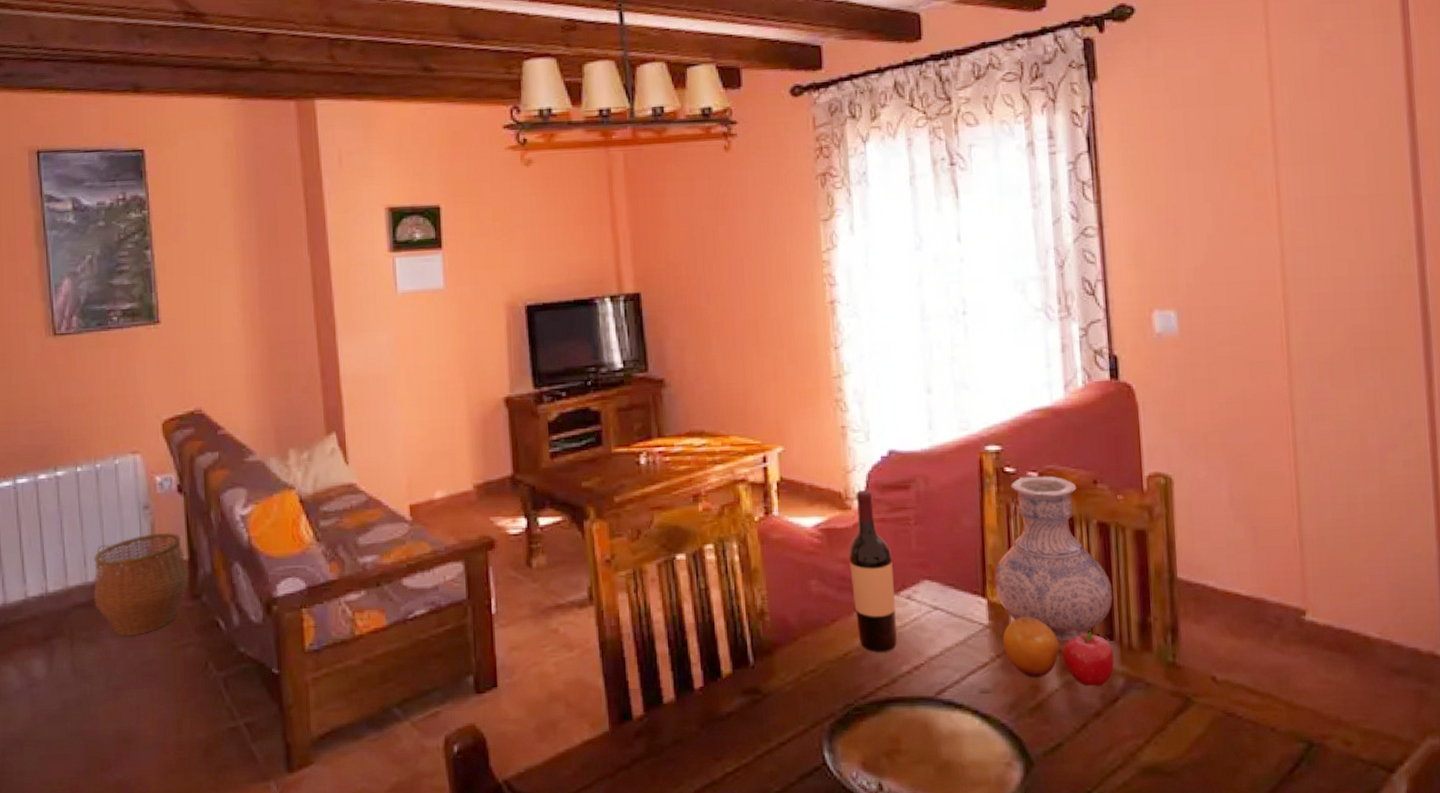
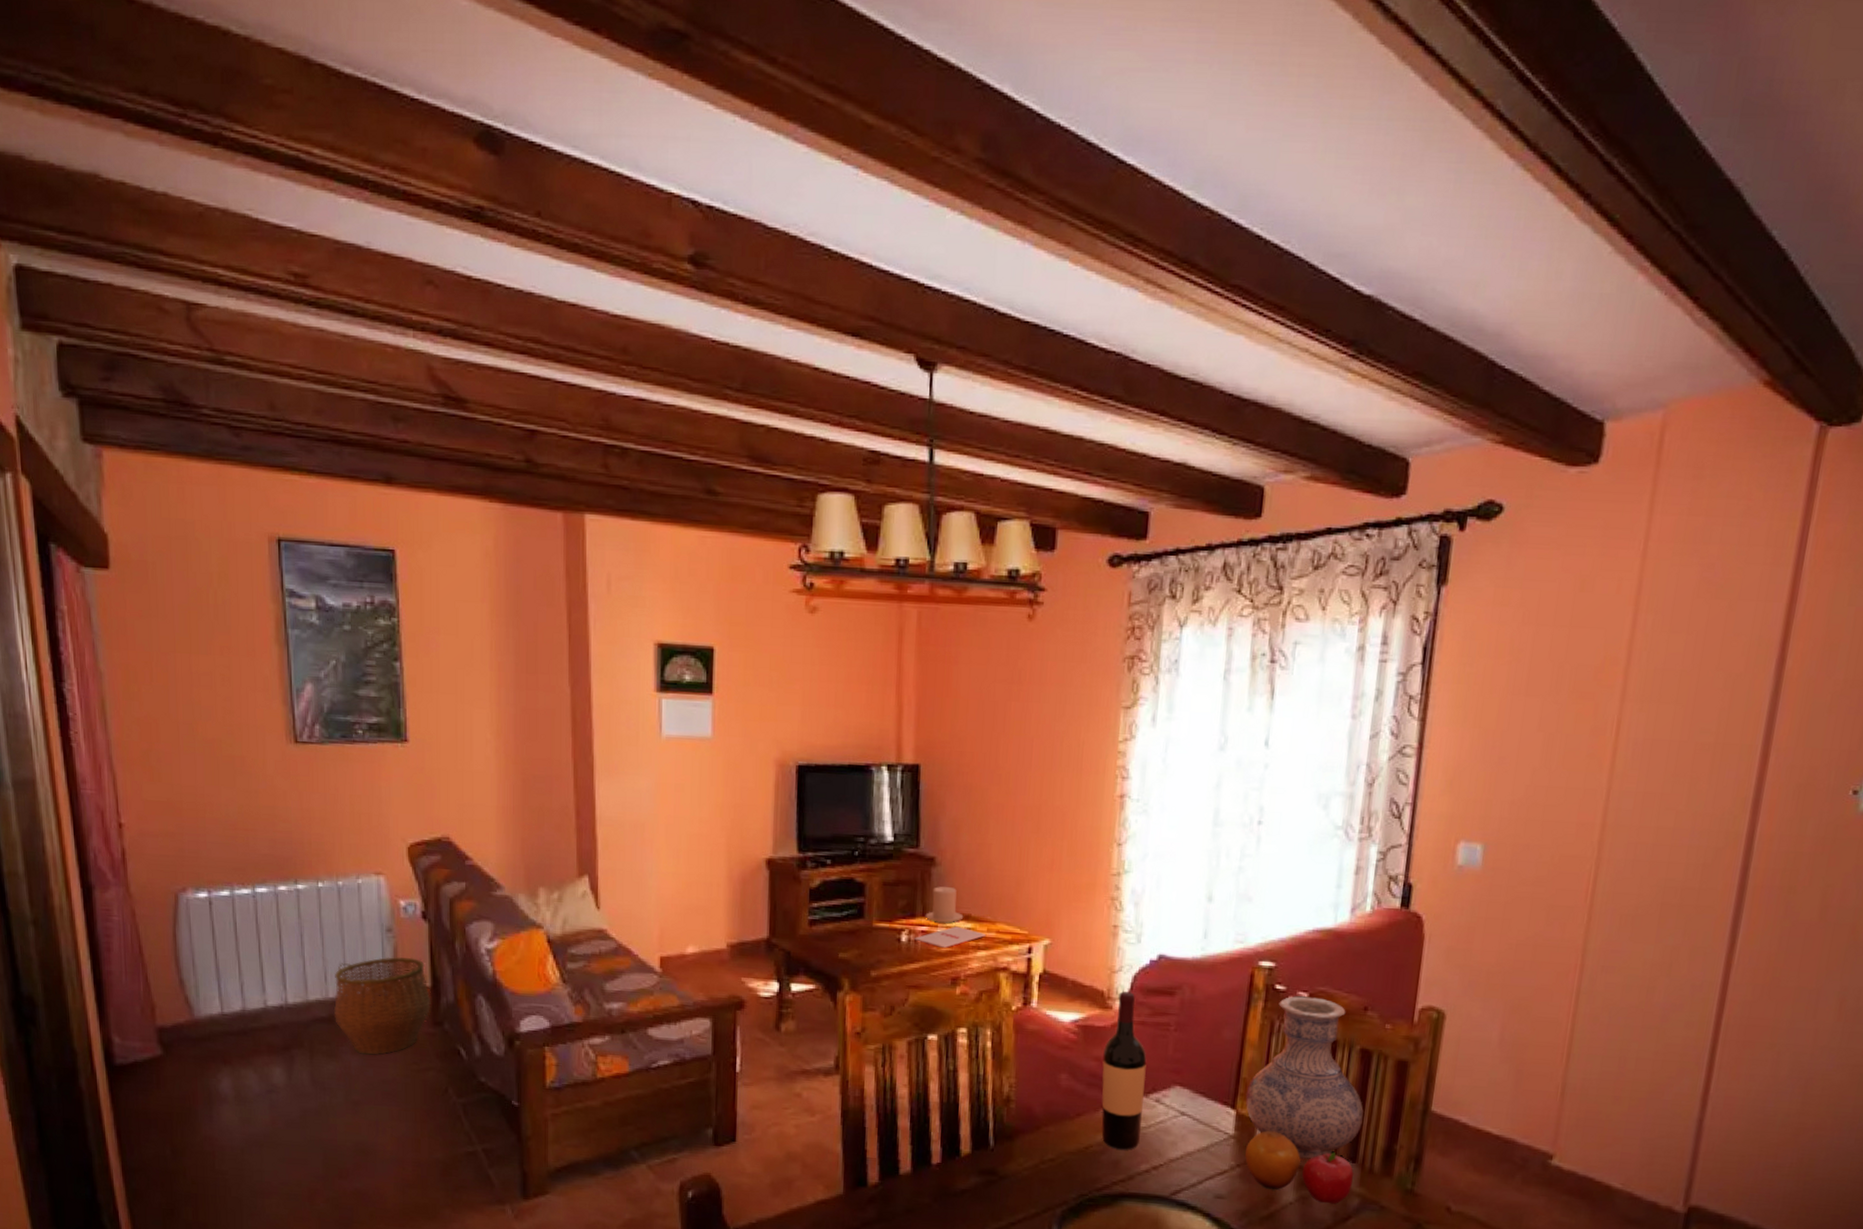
magazine: none [652,443,722,467] -> present [913,926,987,949]
candle: none [660,406,698,443] -> present [925,886,964,924]

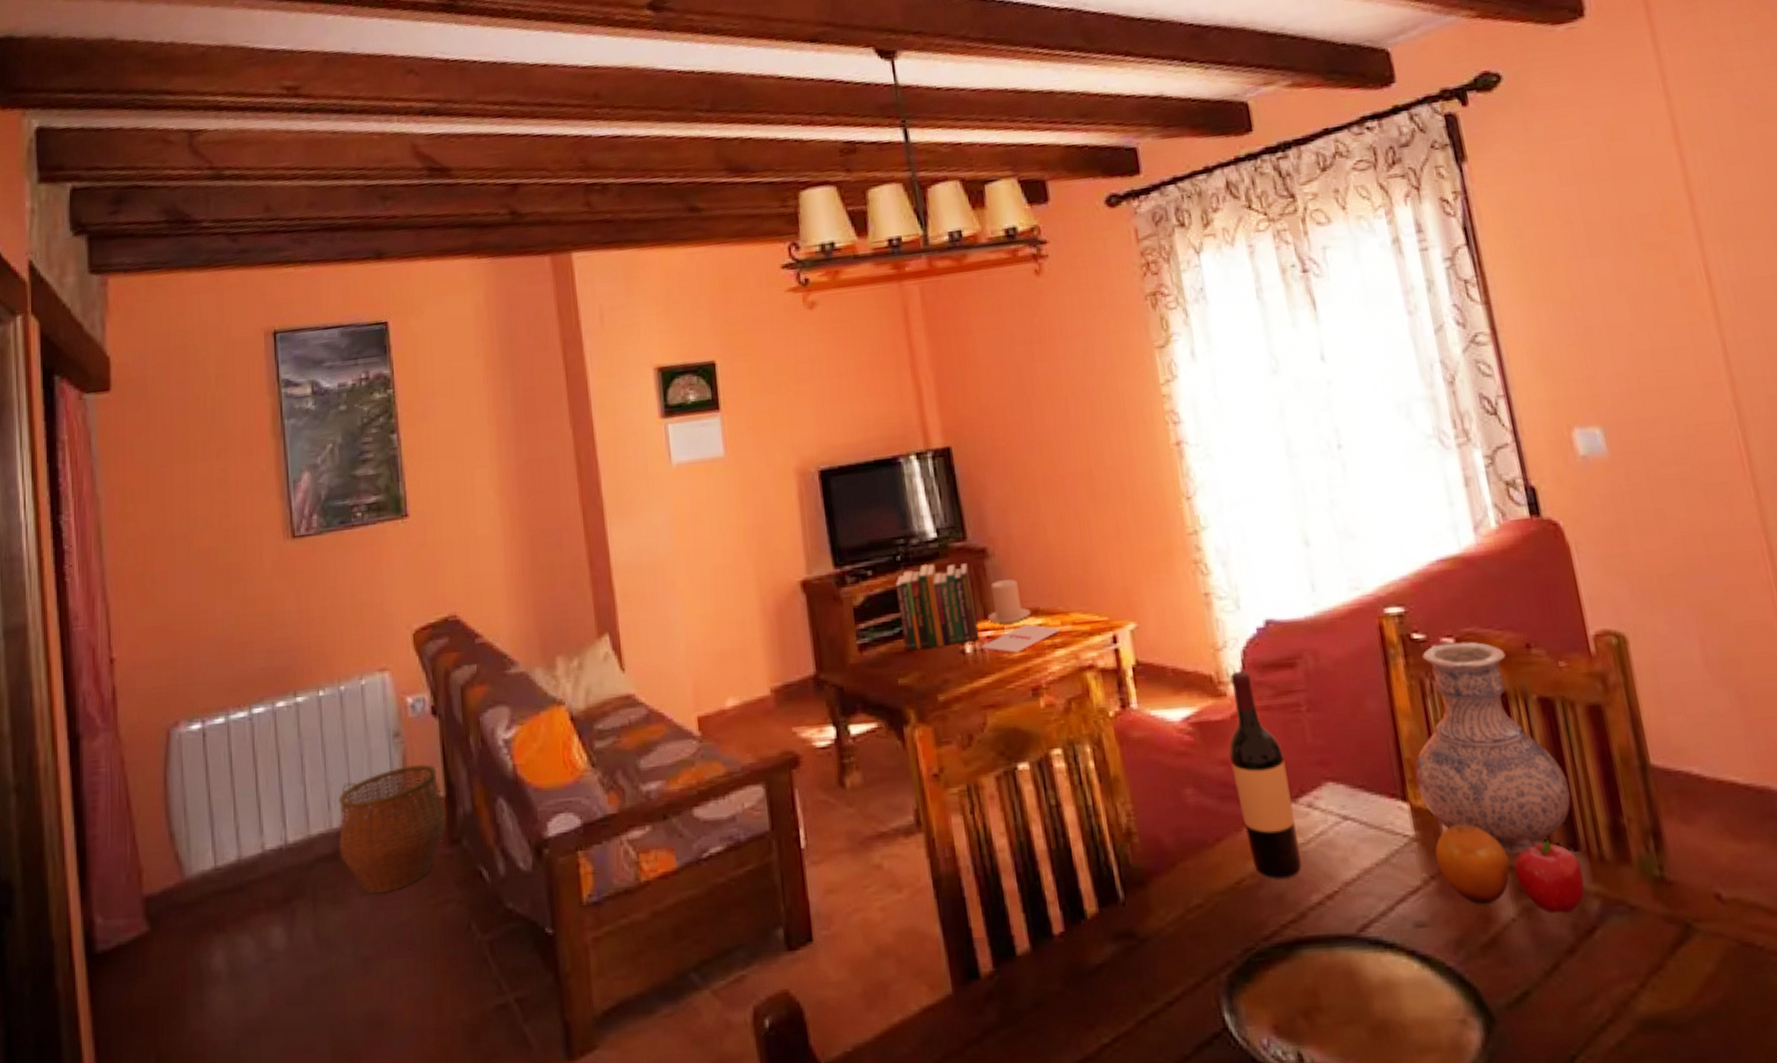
books: none [849,862,917,933] -> present [895,562,979,651]

